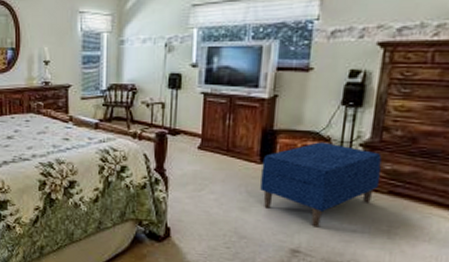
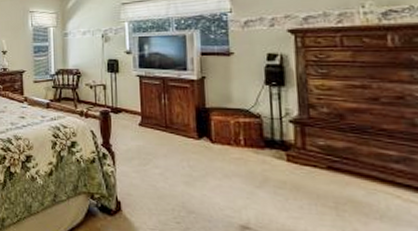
bench: present [260,142,382,228] -> none [200,119,316,203]

